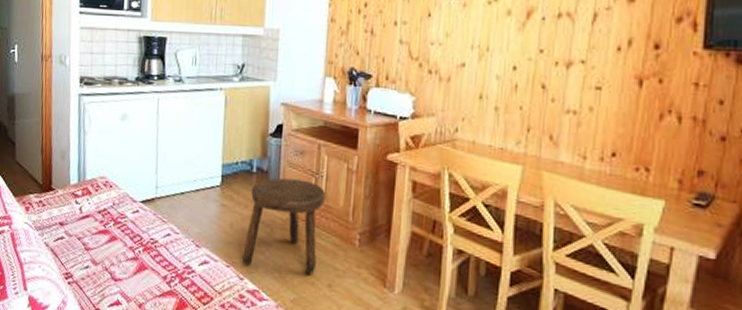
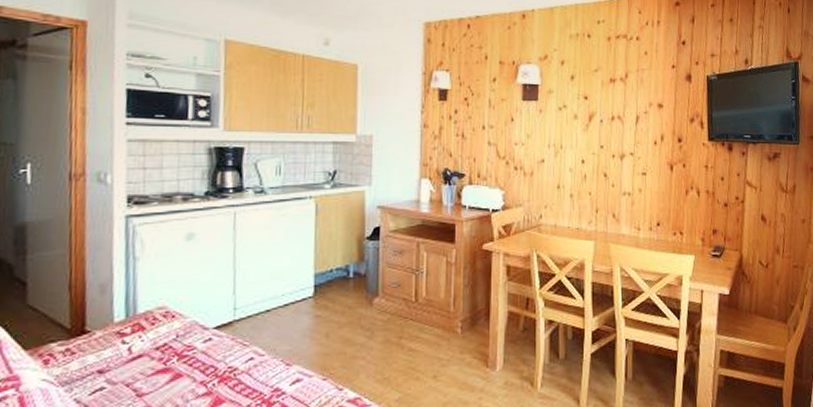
stool: present [241,177,326,275] -> none [339,278,427,374]

